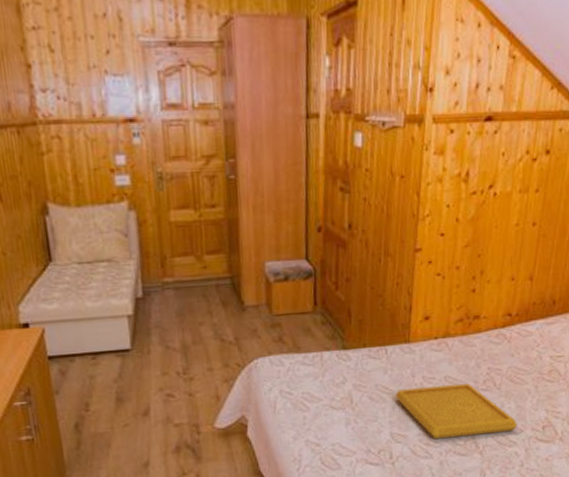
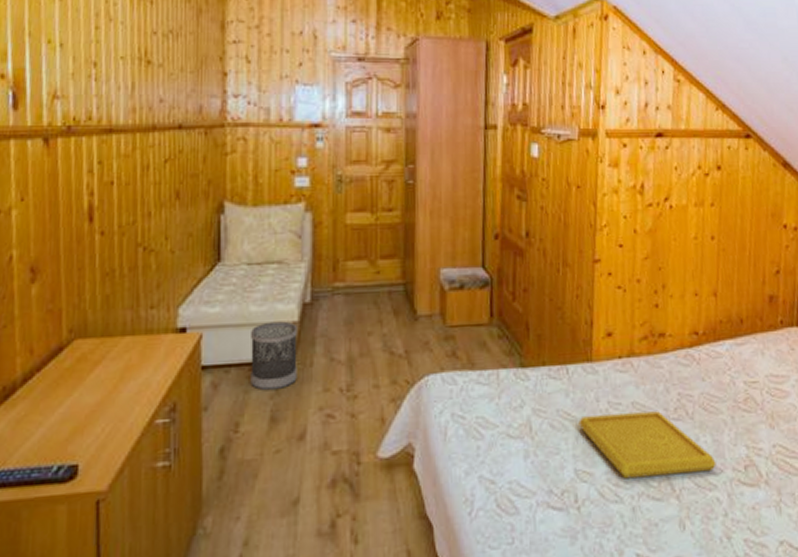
wastebasket: none [89,314,137,375] -> present [250,321,297,390]

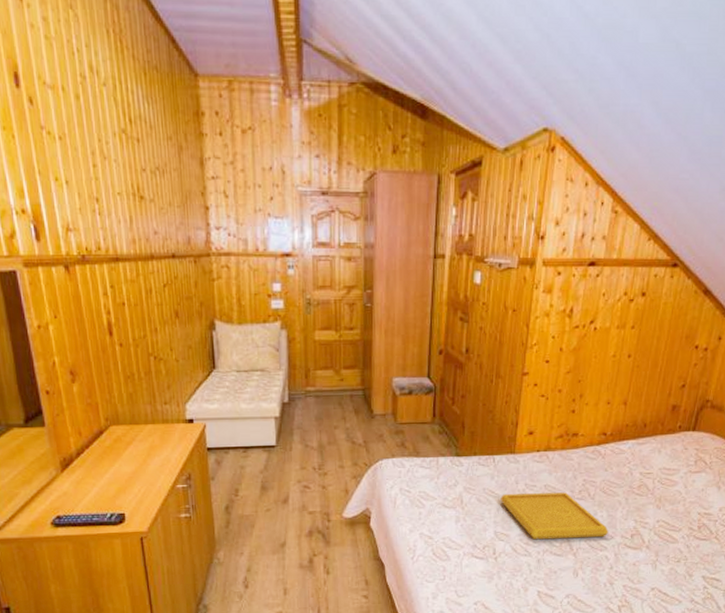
wastebasket: present [250,321,297,390] -> none [243,416,280,466]

